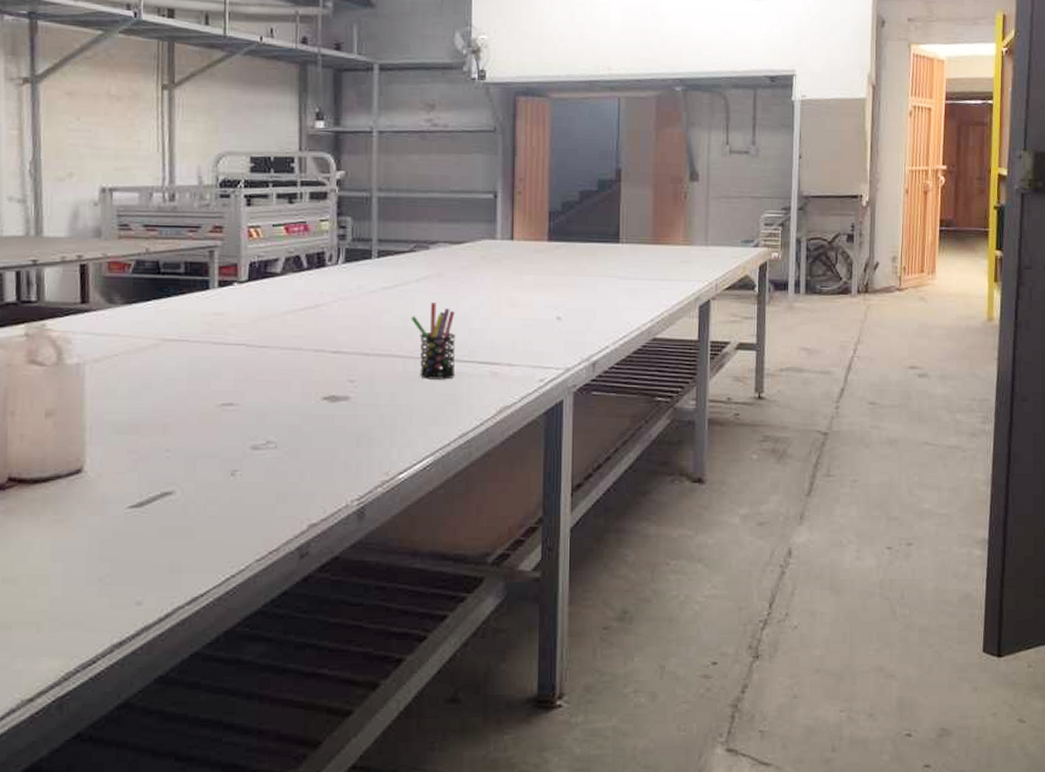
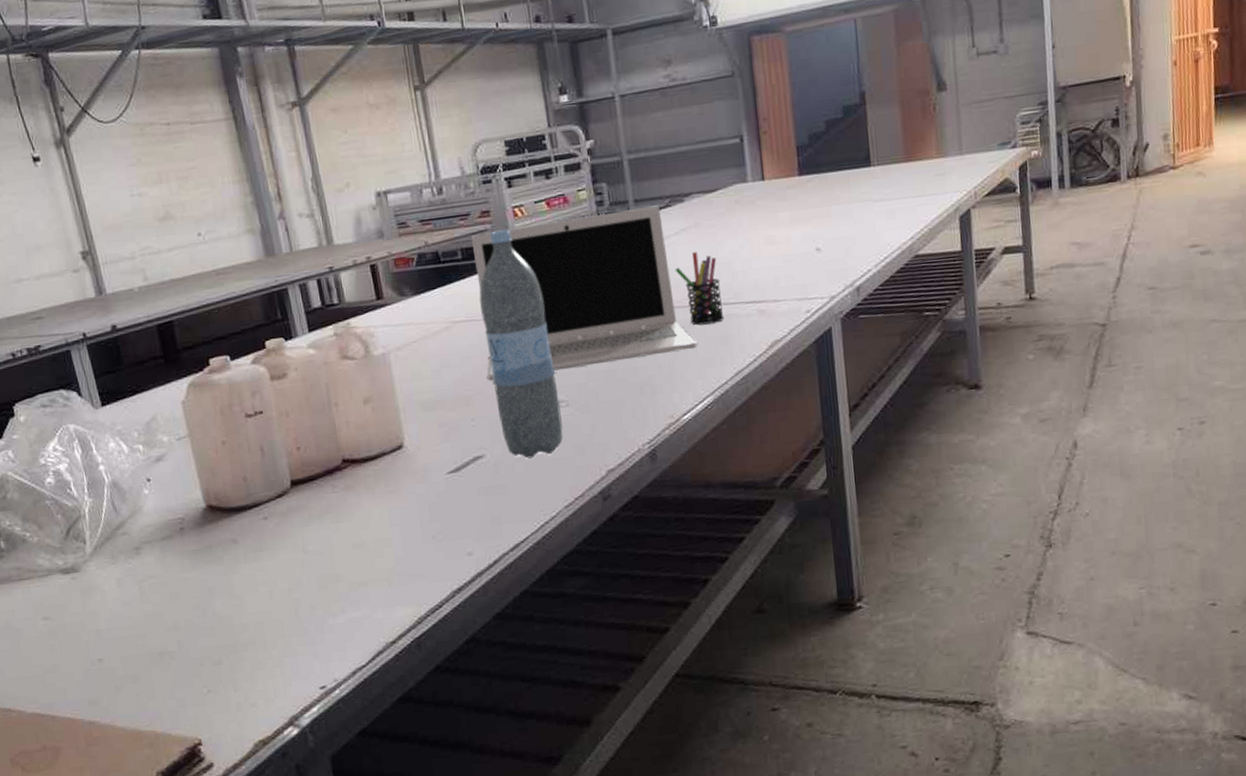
laptop: none [191,248,425,410] -> present [470,205,698,381]
water bottle: none [196,248,268,501] -> present [479,229,563,459]

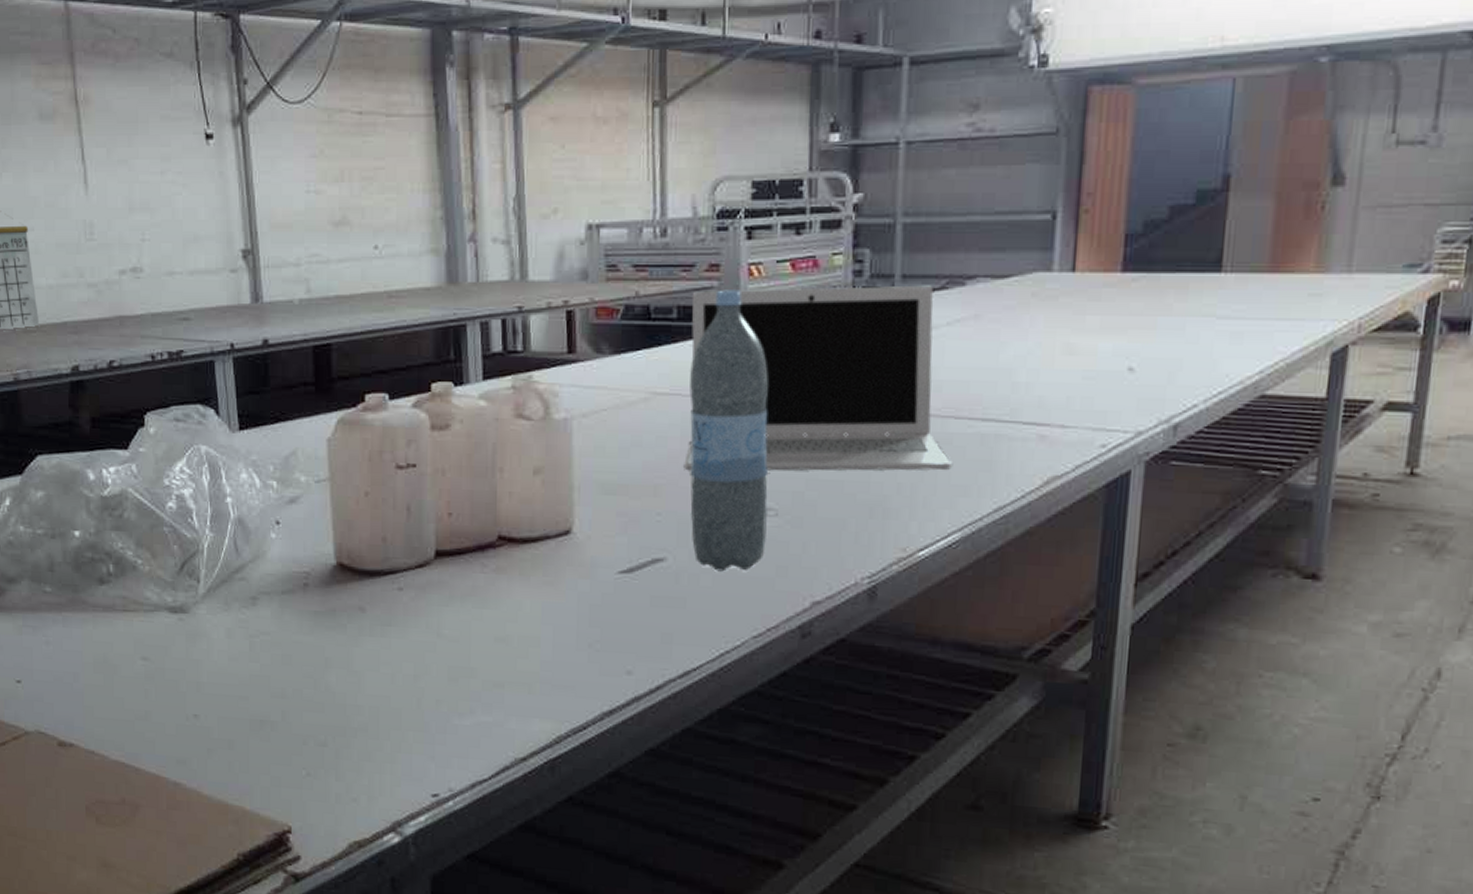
pen holder: present [674,252,725,325] -> none [939,350,995,443]

